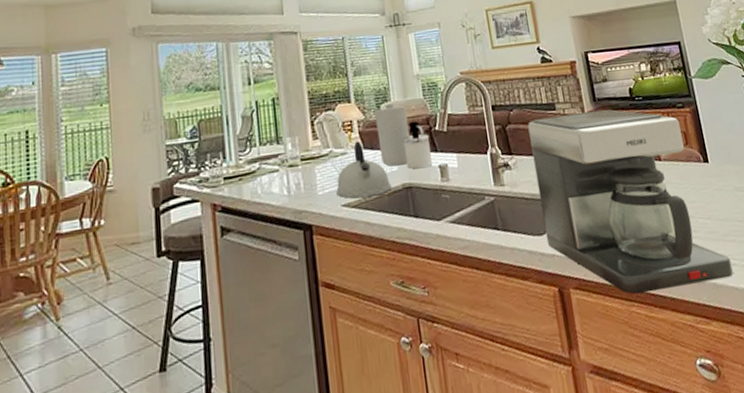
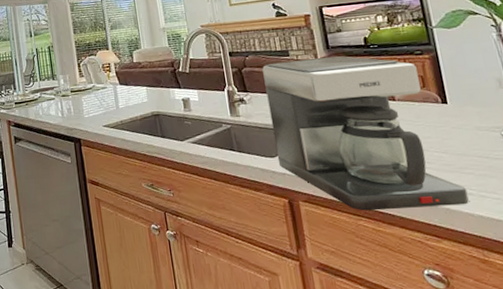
kettle: present [336,141,392,199] -> none [98,78,143,121]
paper towel holder: present [374,103,410,167] -> none [128,50,157,99]
soap dispenser: present [402,120,433,169] -> none [151,64,177,101]

